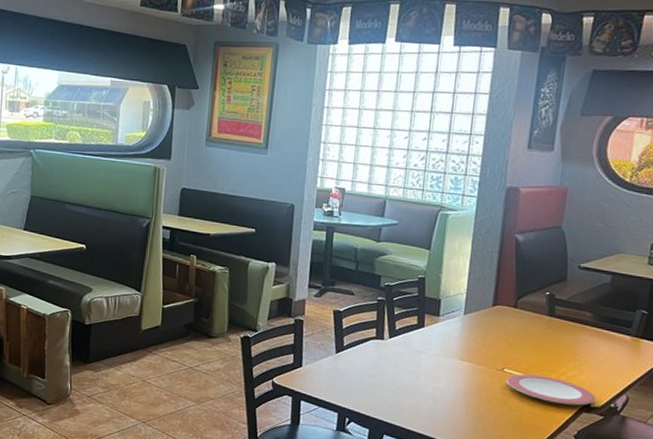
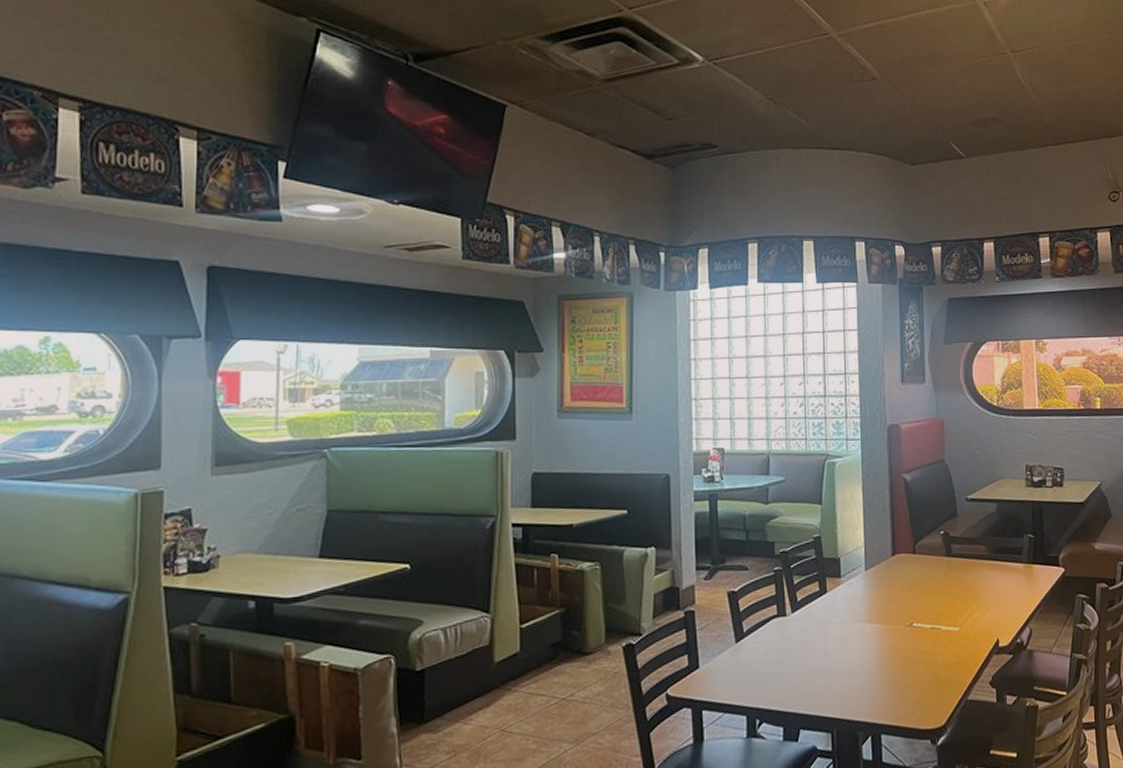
plate: present [506,373,596,406] -> none [917,622,1003,651]

